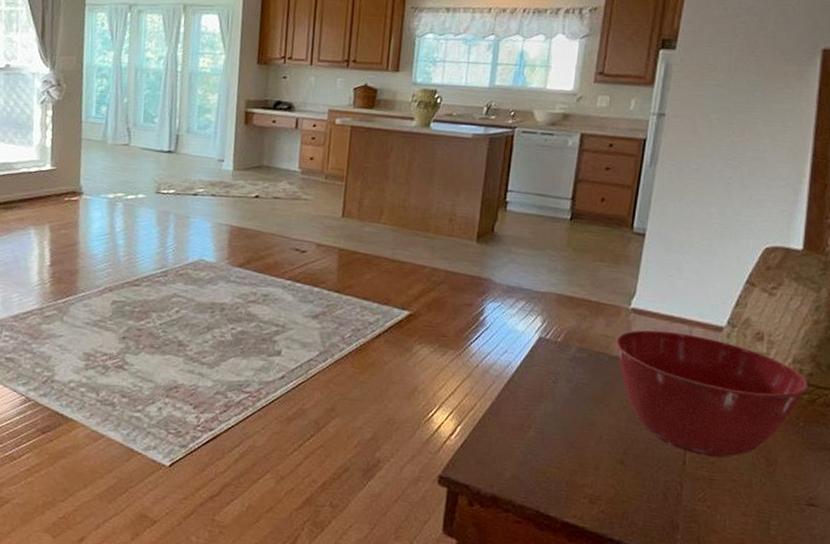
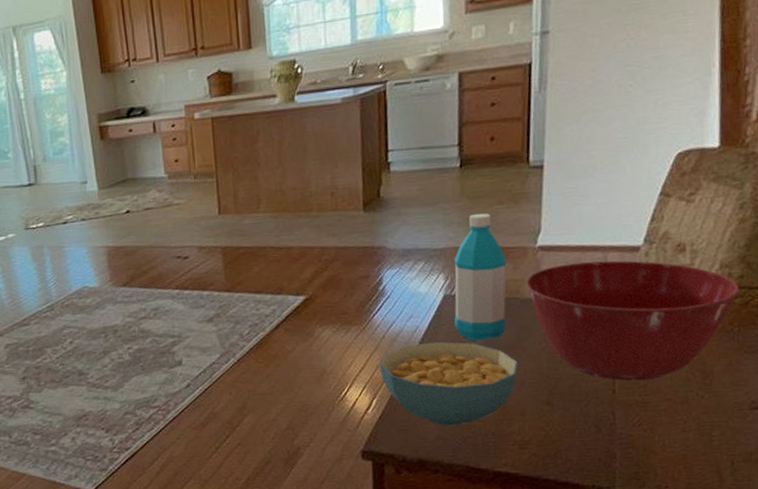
cereal bowl: none [468,378,599,468] -> present [379,341,518,426]
water bottle: none [545,265,601,389] -> present [453,213,507,341]

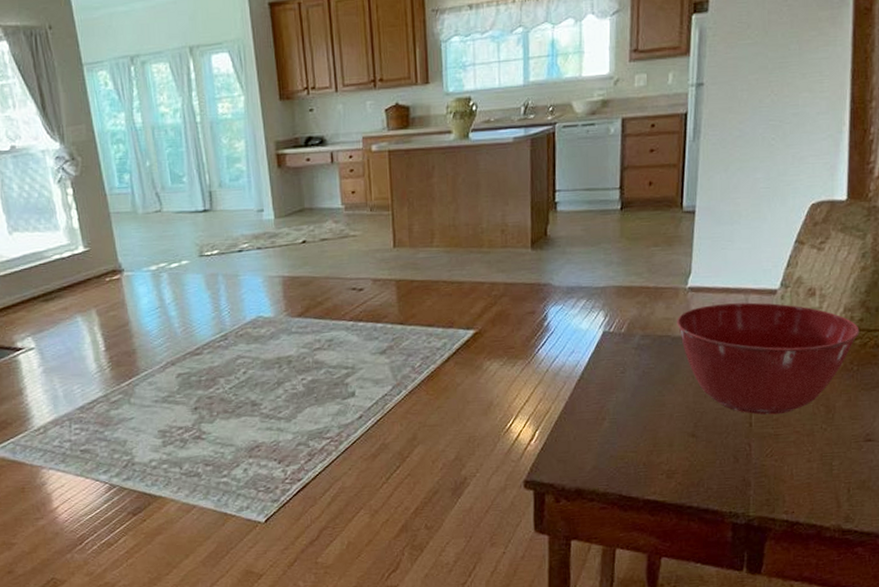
cereal bowl: present [379,341,518,426] -> none [543,376,668,457]
water bottle: present [453,213,507,341] -> none [612,254,660,376]

